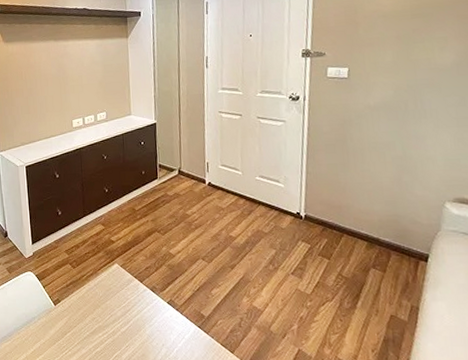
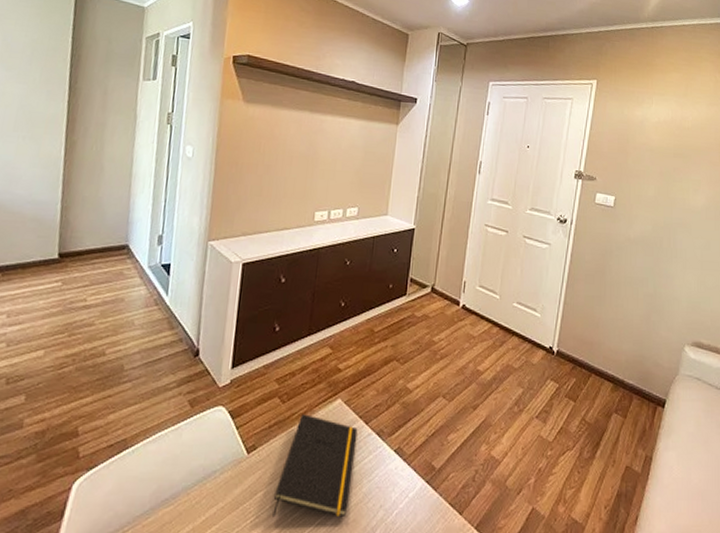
notepad: none [79,276,137,353] -> present [272,414,358,518]

